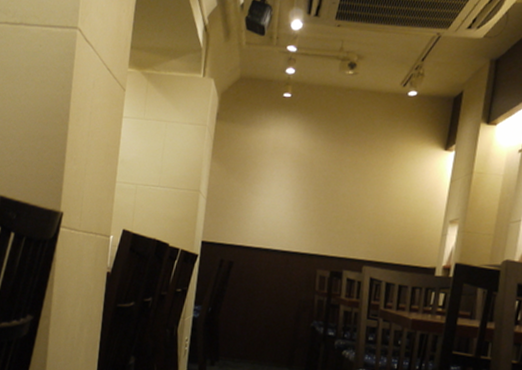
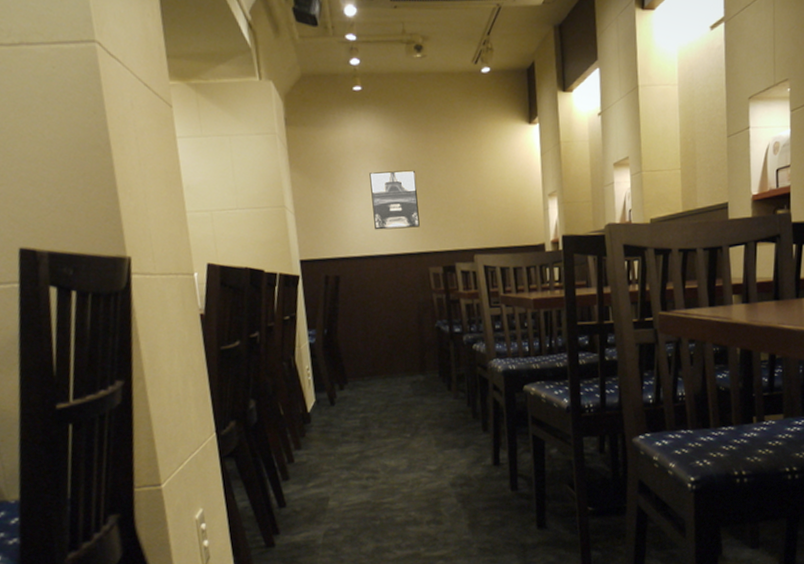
wall art: none [275,173,325,230] -> present [369,170,420,230]

